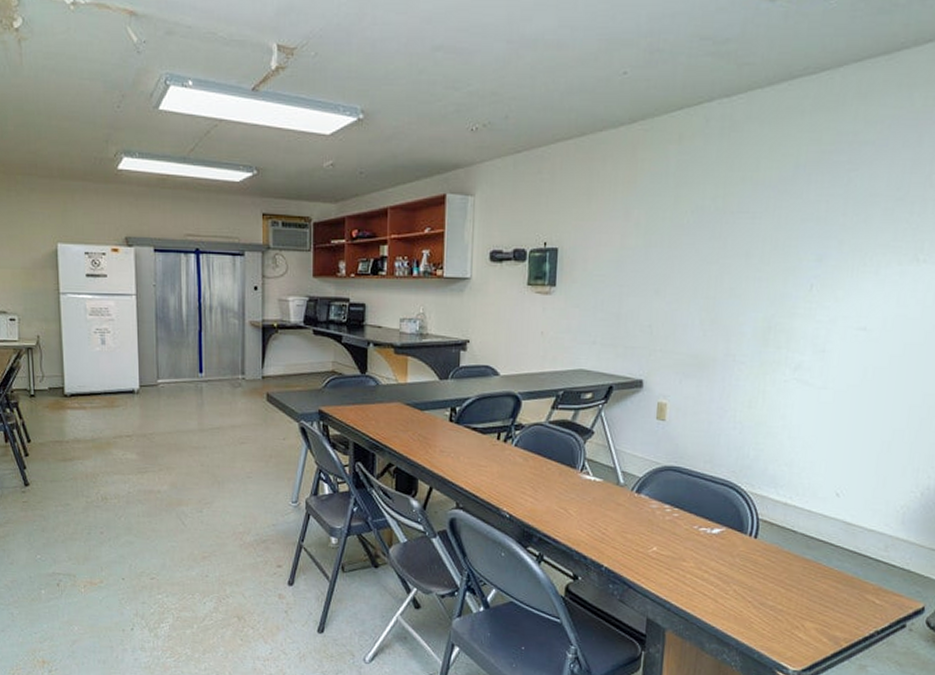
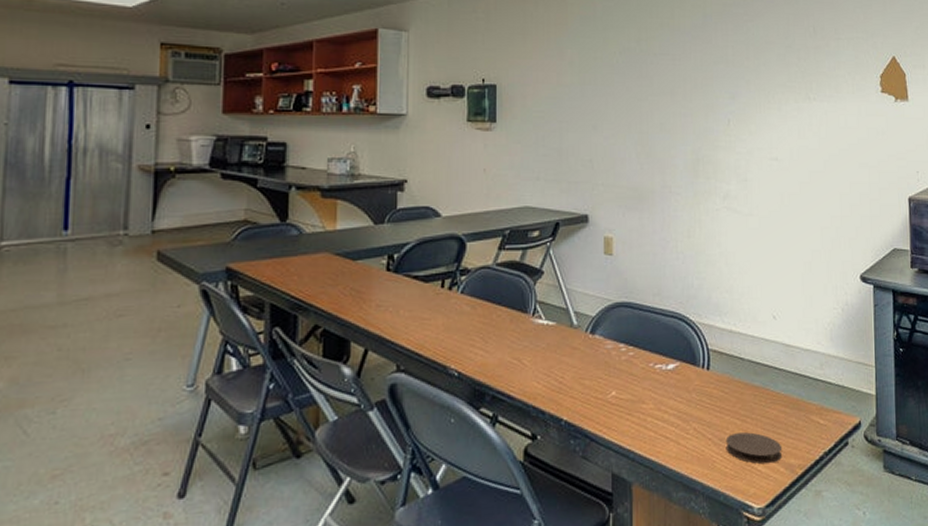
coaster: none [765,600,829,633] -> present [725,432,783,464]

